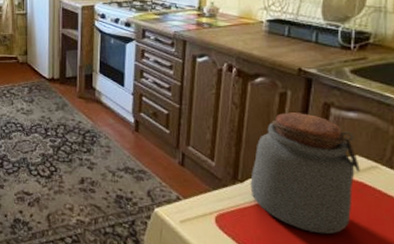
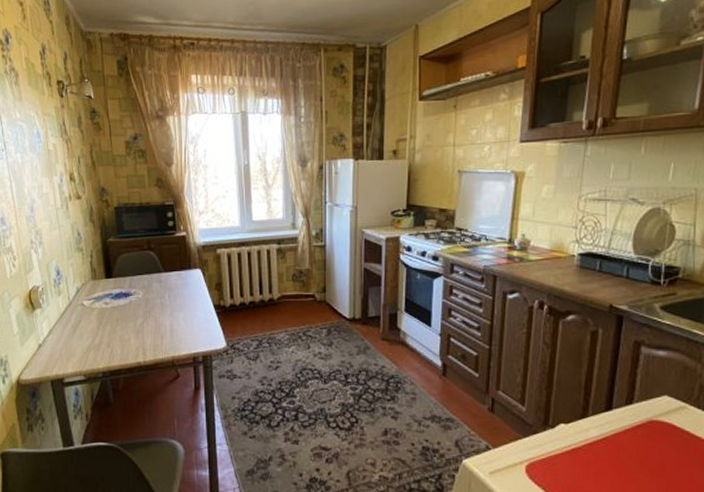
jar: present [250,112,360,235] -> none [561,352,669,480]

